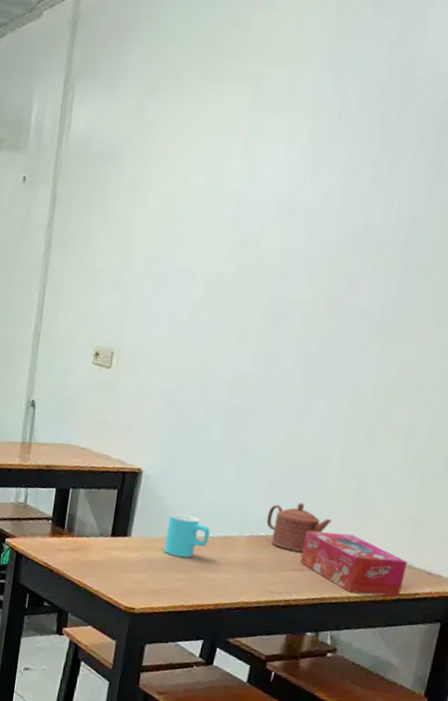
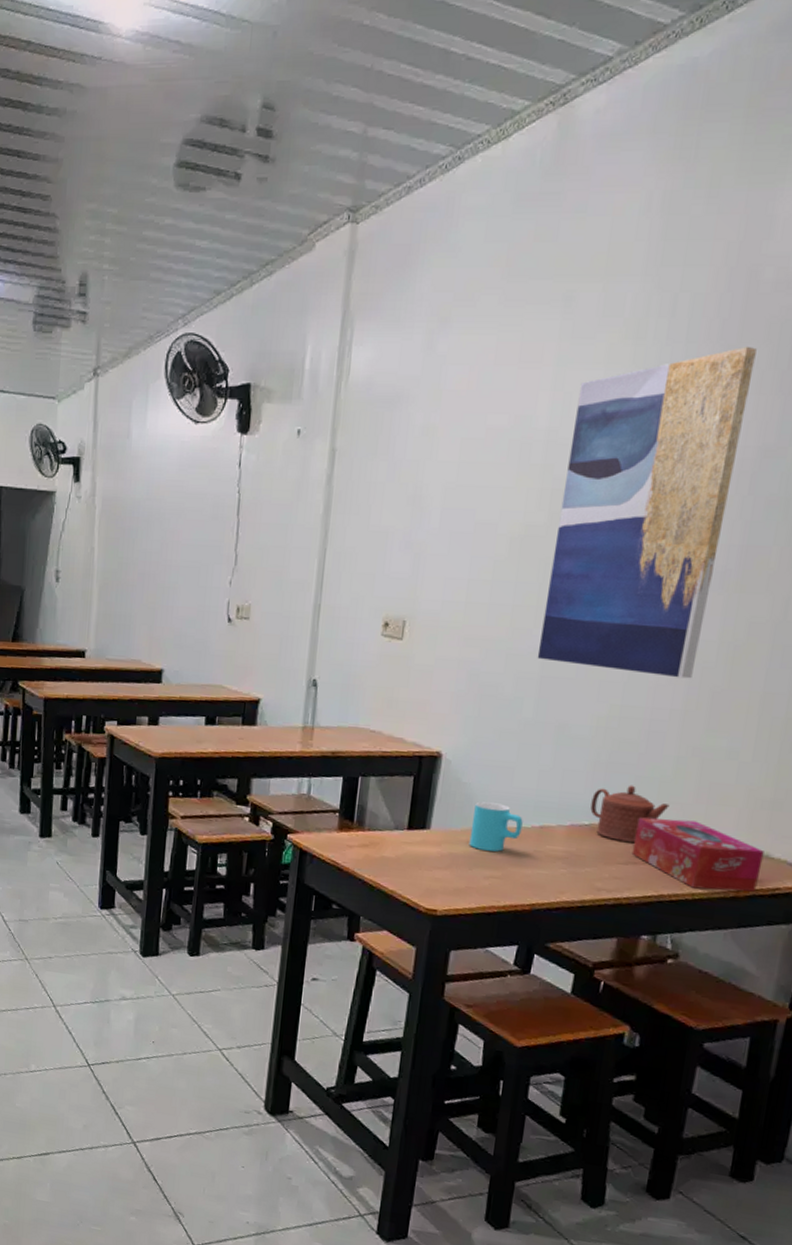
wall art: none [225,131,410,413] -> present [537,346,757,679]

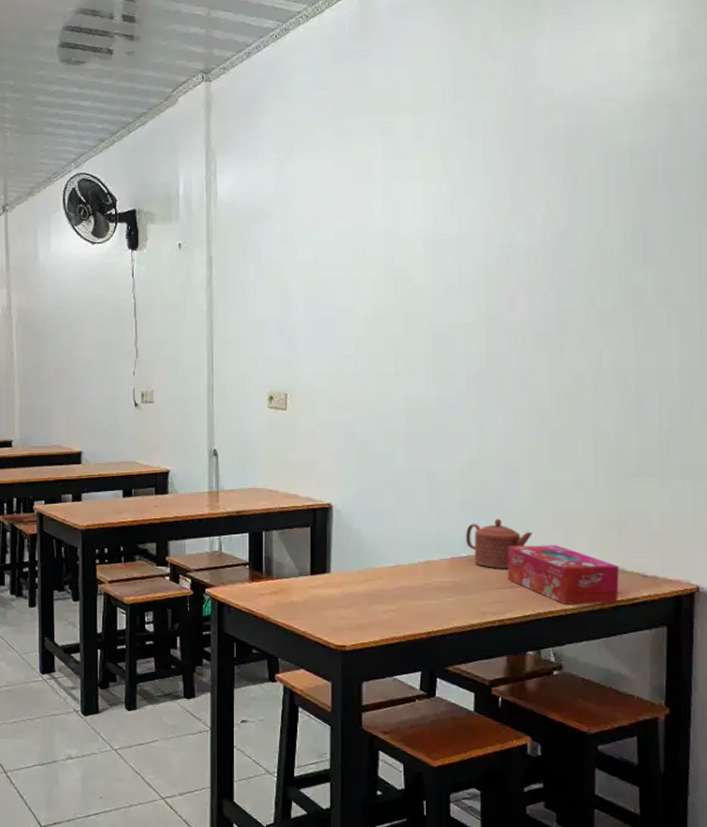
cup: present [469,801,523,852] -> none [366,544,410,587]
wall art: present [537,346,757,679] -> none [402,156,540,424]

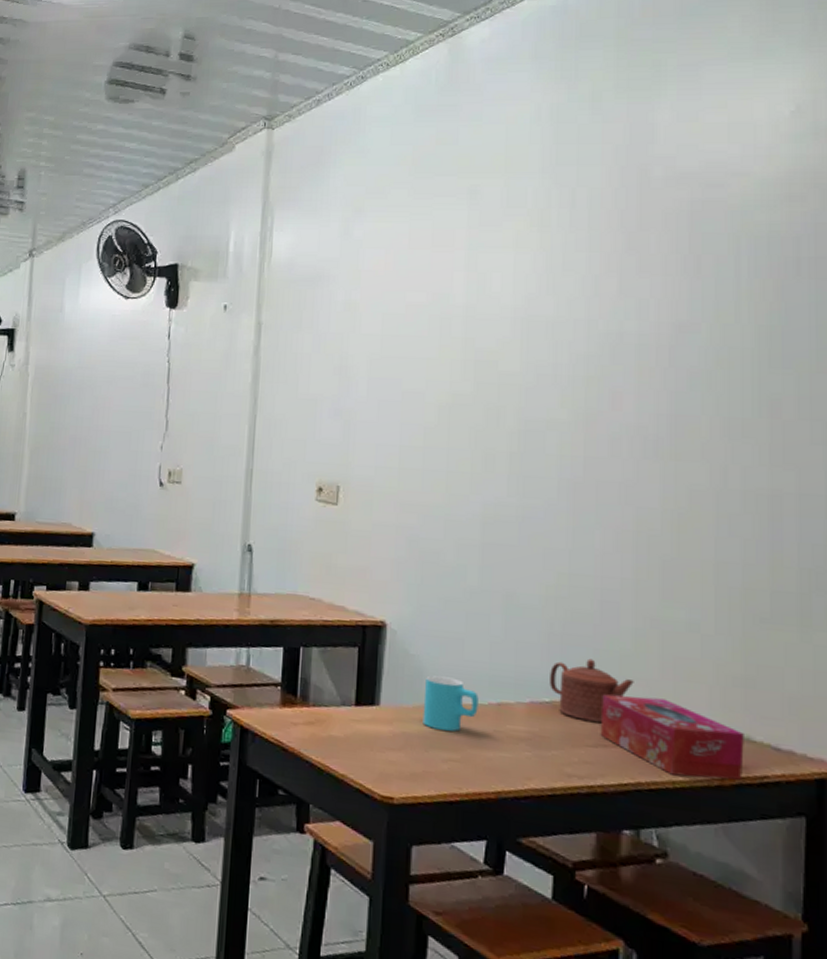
cup: none [366,544,410,587] -> present [422,675,479,731]

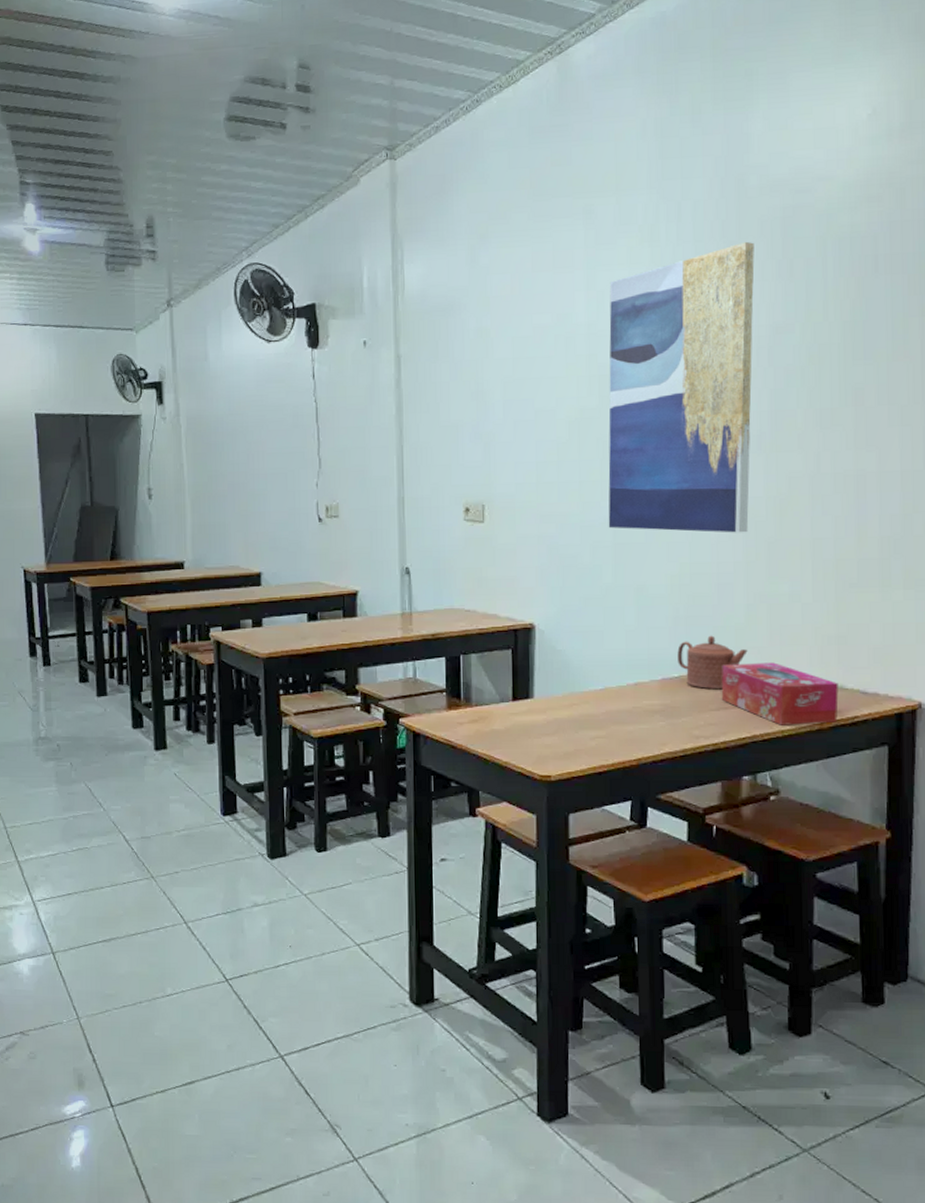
cup: present [422,675,479,731] -> none [571,666,618,712]
wall art: none [476,233,657,547] -> present [608,241,755,533]

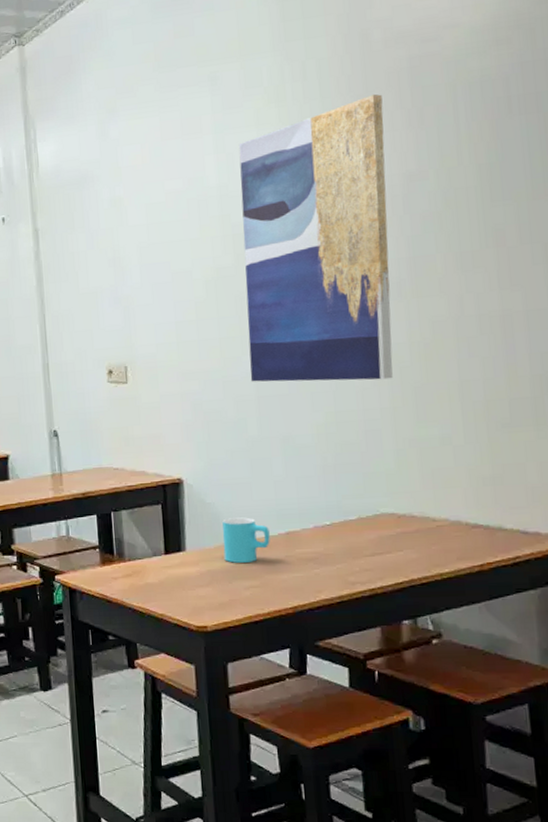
cup: none [571,666,618,712] -> present [222,517,270,563]
teapot: present [677,635,748,689] -> none [328,482,400,535]
tissue box: present [721,662,839,725] -> none [374,506,498,569]

